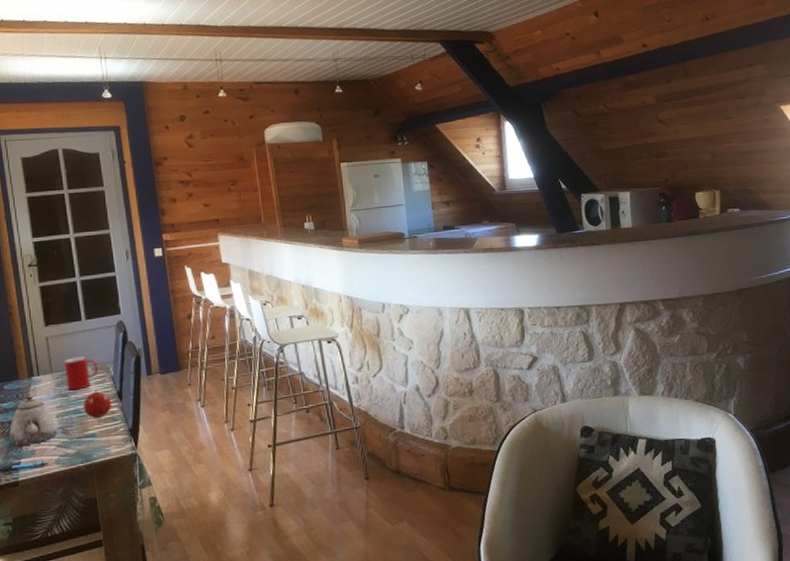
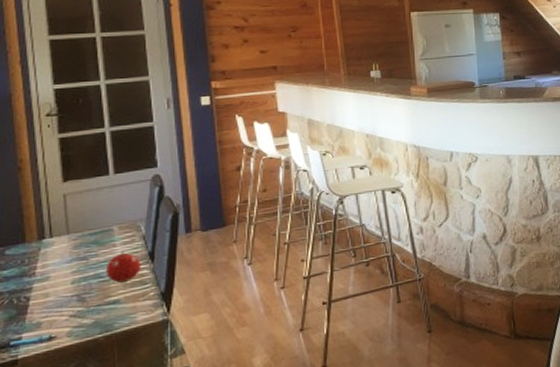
teapot: present [9,396,59,446] -> none [9,261,73,319]
cup: present [64,355,98,391] -> none [84,213,126,253]

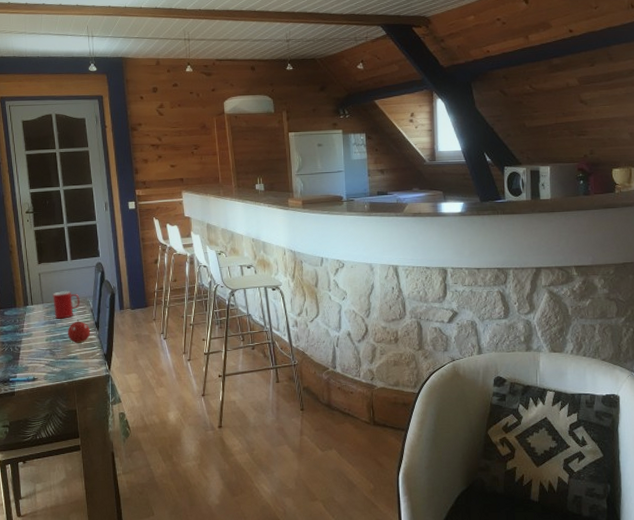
cup: none [84,213,126,253] -> present [53,290,80,319]

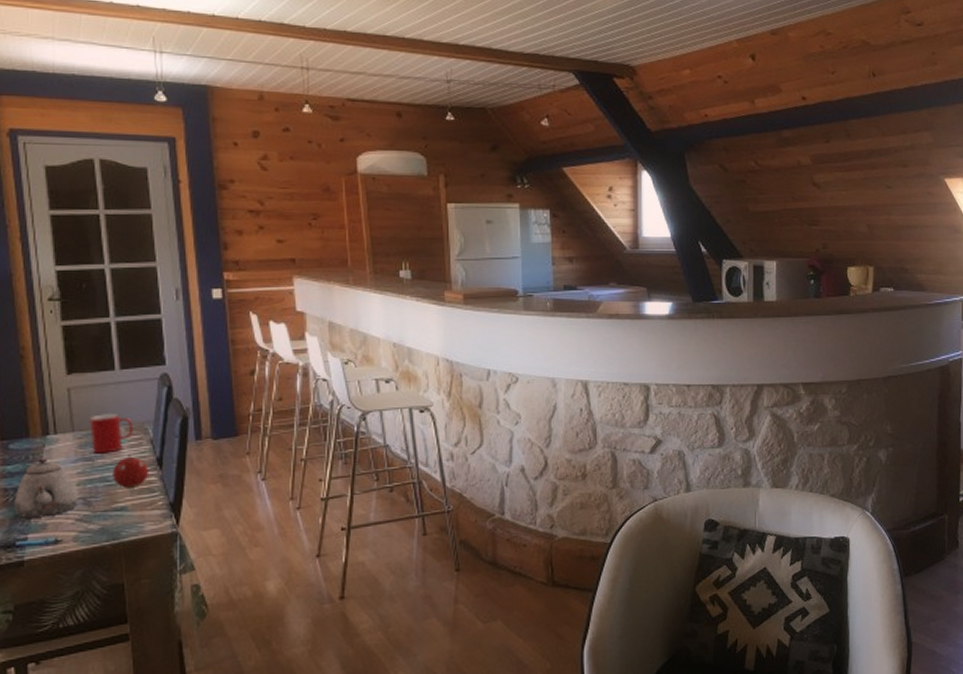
teapot: none [8,322,47,363] -> present [14,458,79,518]

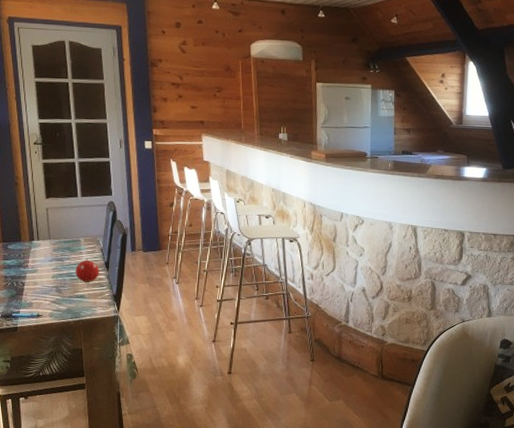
teapot: present [14,458,79,518] -> none [11,257,53,298]
cup: present [89,412,133,454] -> none [60,227,89,257]

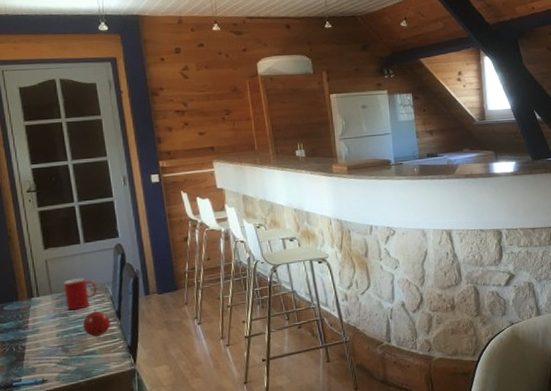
cup: none [60,227,89,257] -> present [63,277,97,311]

